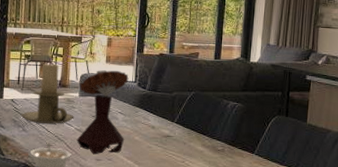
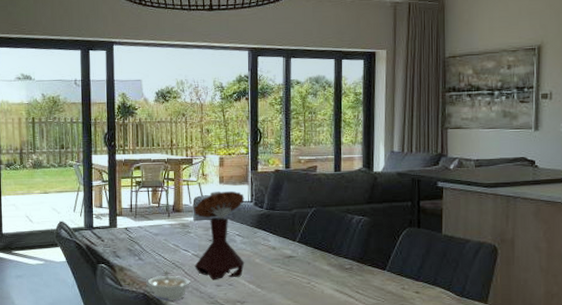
candle holder: present [20,64,74,124] -> none [135,189,190,251]

